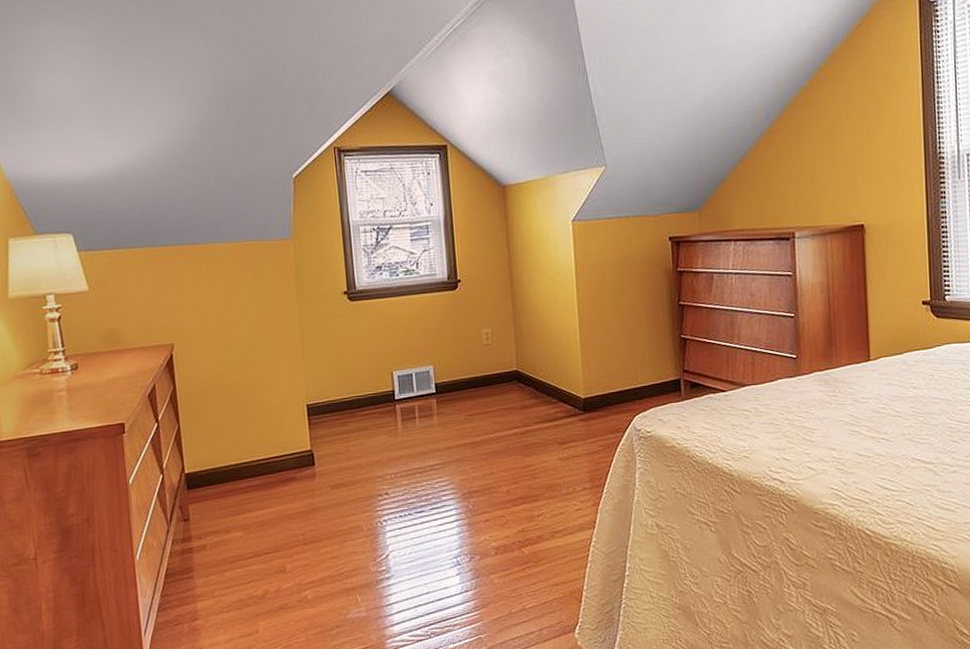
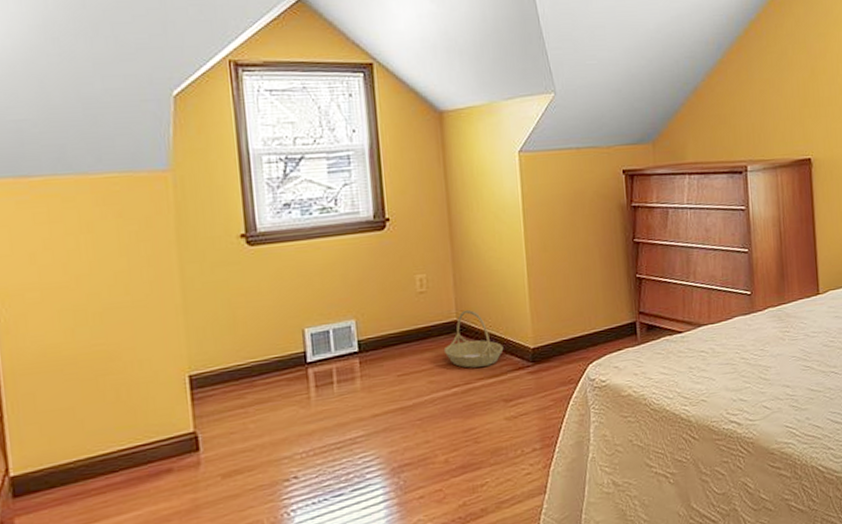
basket: none [506,361,558,413] -> present [443,309,504,368]

